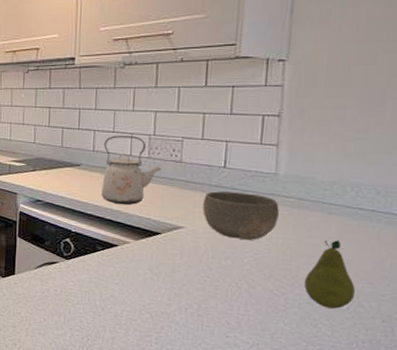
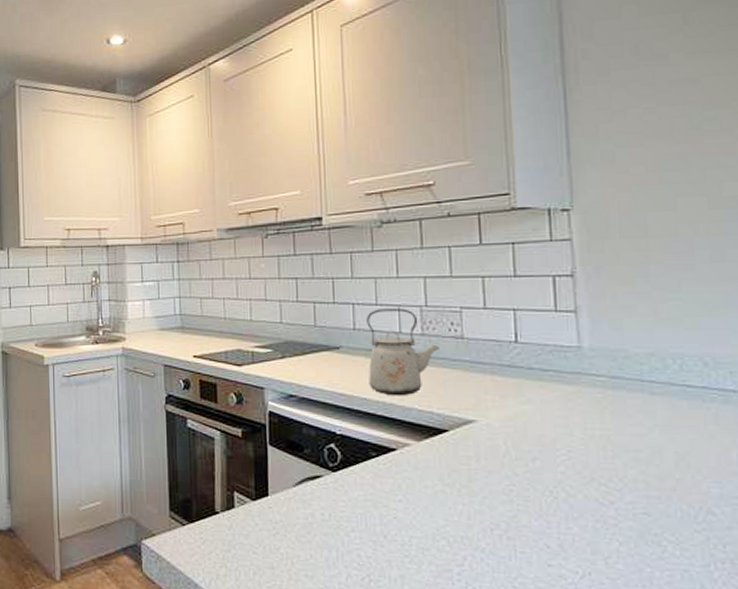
bowl: present [202,191,279,240] -> none [496,373,591,433]
fruit: present [303,240,356,309] -> none [635,427,702,519]

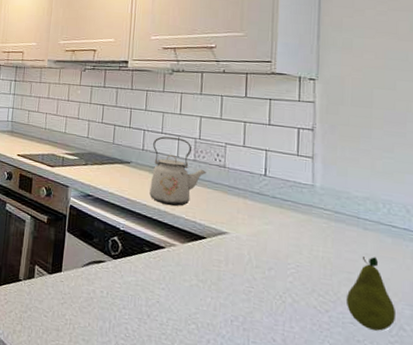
fruit: none [635,427,702,519] -> present [345,257,397,331]

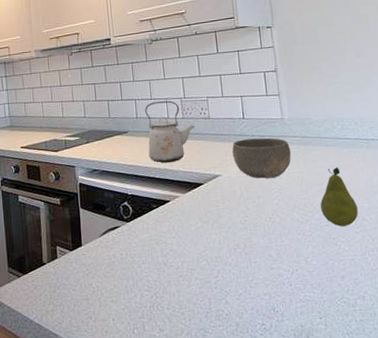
bowl: none [246,198,318,252] -> present [232,137,291,179]

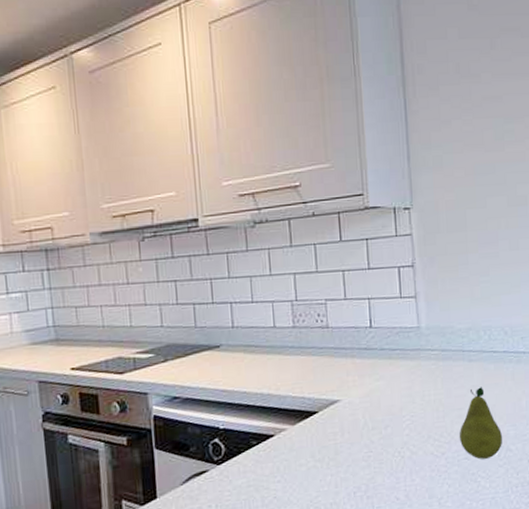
kettle: present [145,101,195,163] -> none [244,304,310,387]
bowl: present [232,137,291,179] -> none [355,351,427,404]

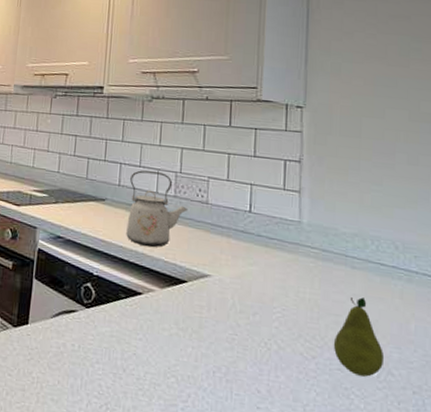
kettle: none [244,304,310,387] -> present [126,170,188,248]

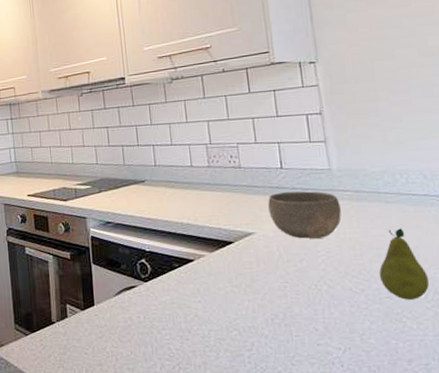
kettle: present [126,170,188,248] -> none [164,147,224,218]
bowl: none [229,237,305,294] -> present [268,191,342,239]

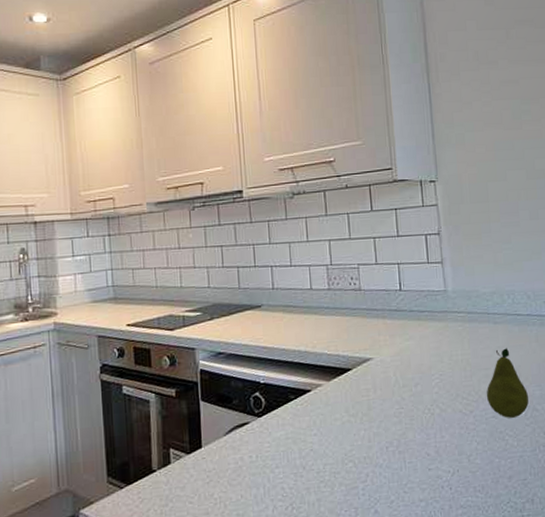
bowl: present [268,191,342,239] -> none [386,313,455,363]

